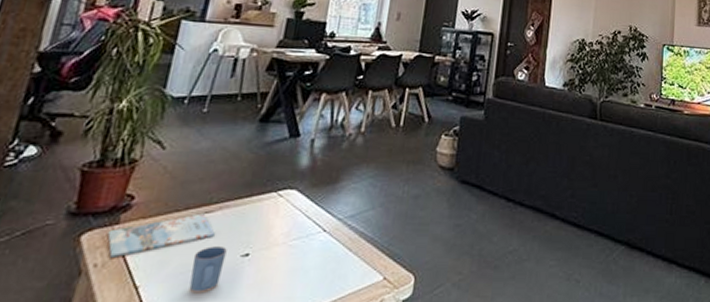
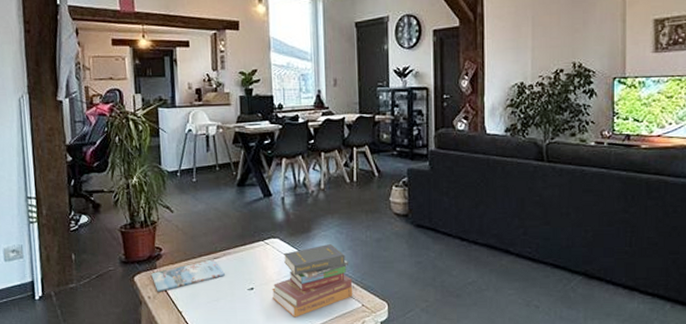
mug: present [189,246,227,294] -> none [214,283,237,317]
books: none [270,198,378,295] -> present [271,243,353,318]

